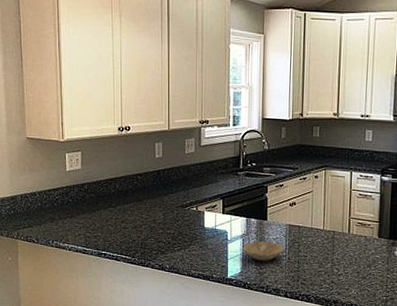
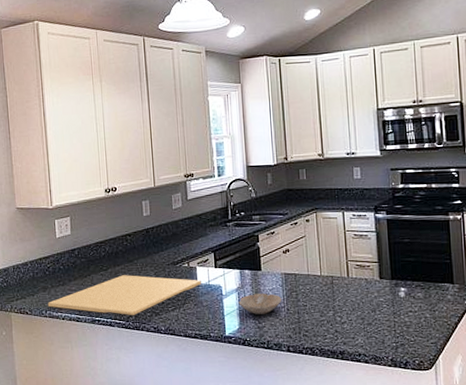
cutting board: none [54,213,208,252] -> present [47,275,201,315]

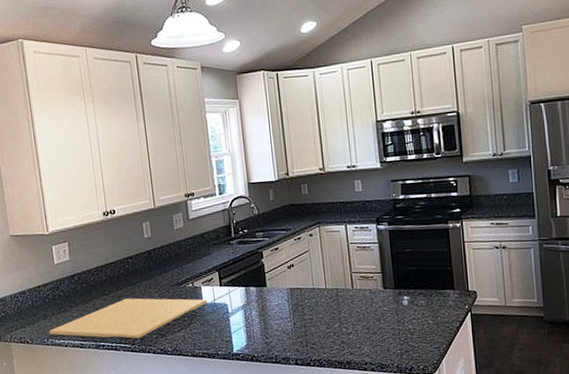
bowl: present [238,293,282,314] -> none [245,309,289,330]

